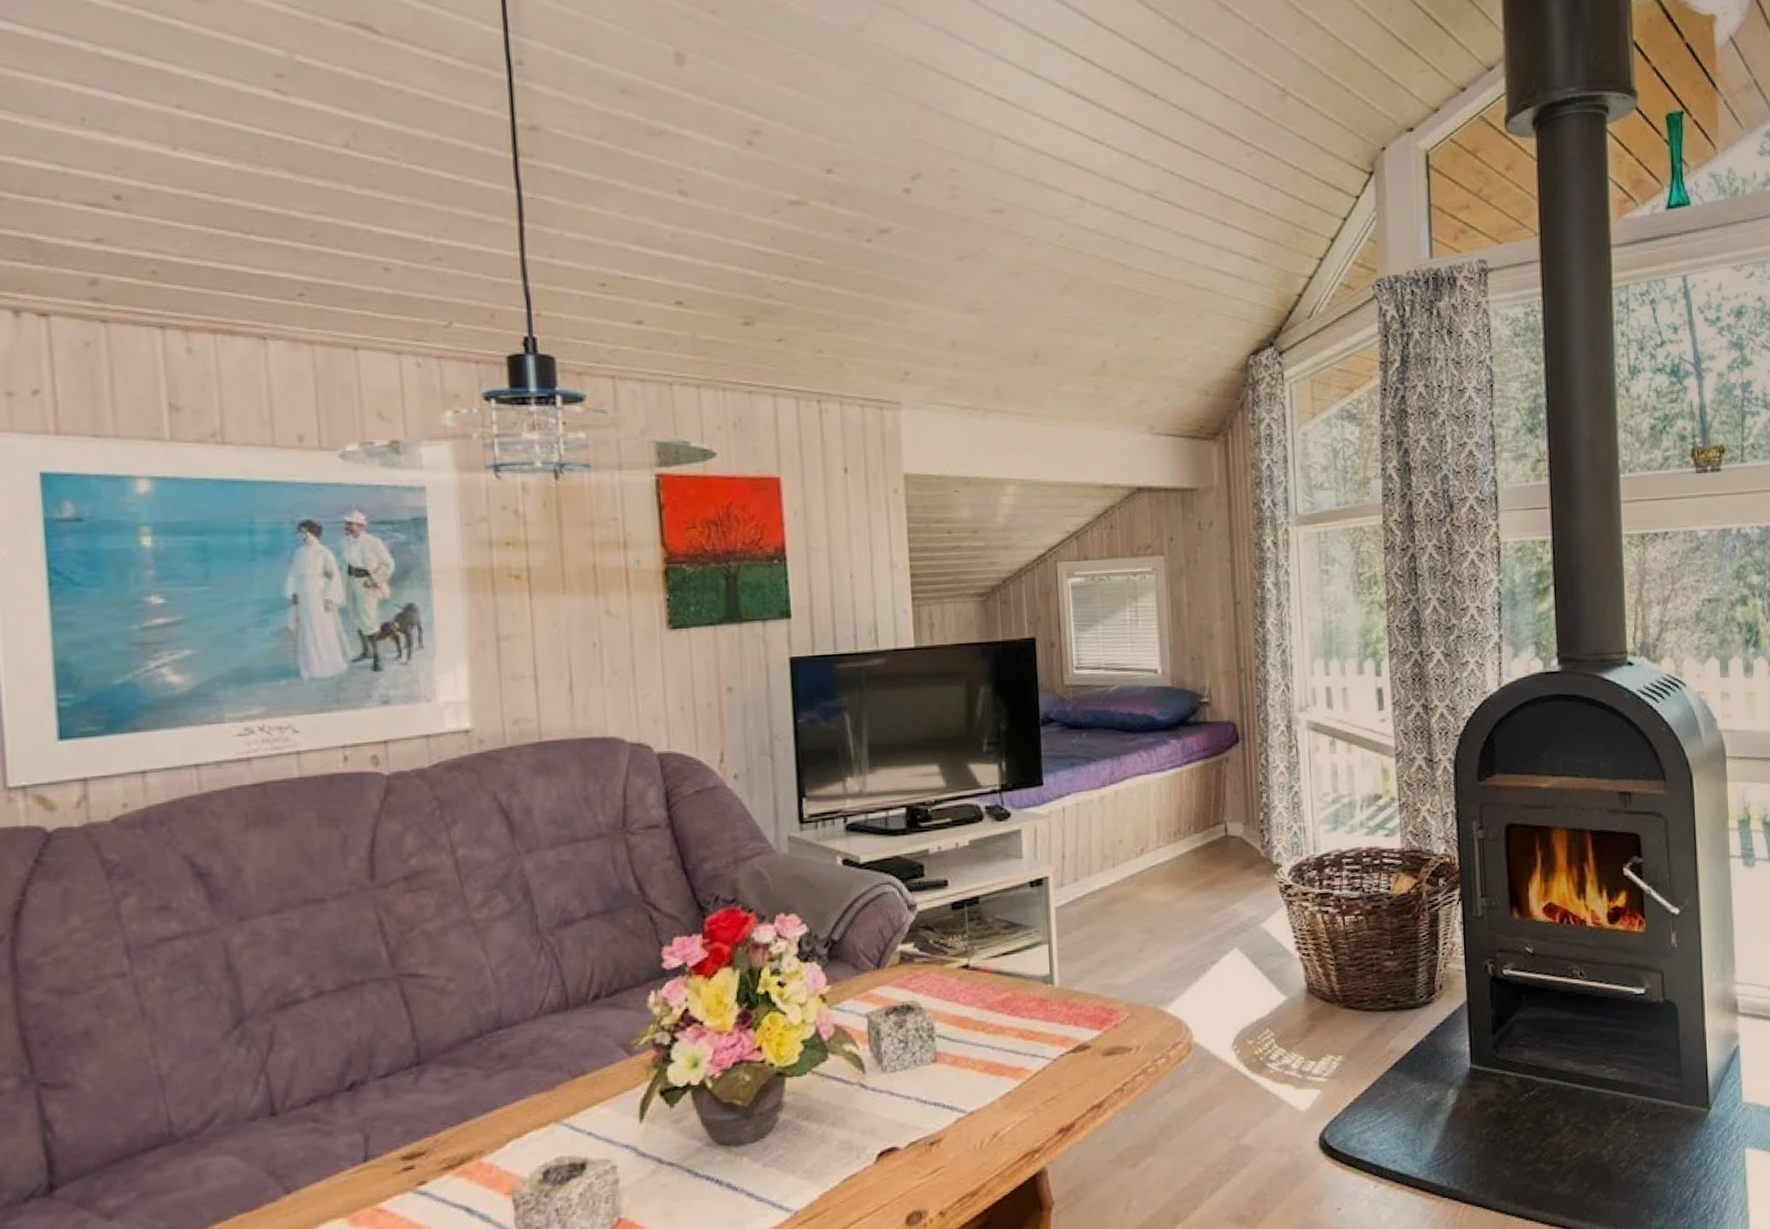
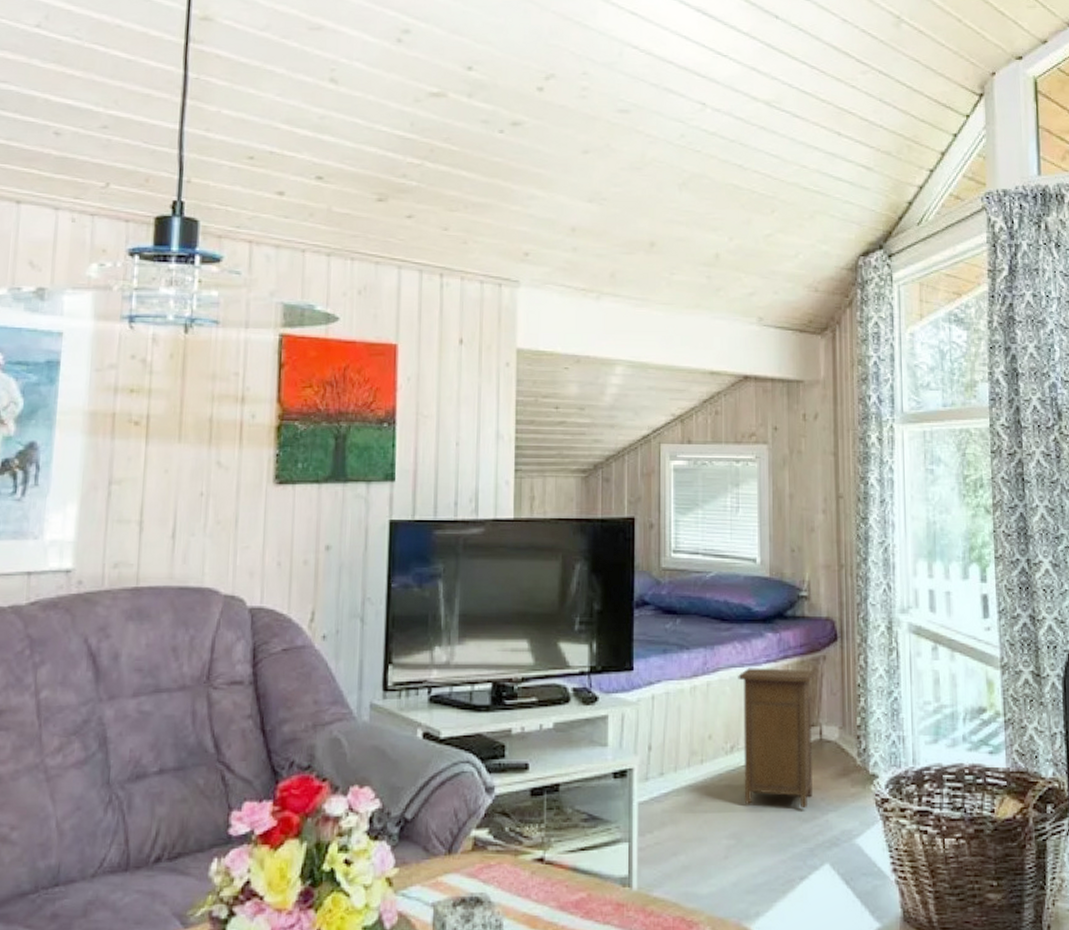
nightstand: none [1145,772,1221,901] -> present [738,668,816,809]

